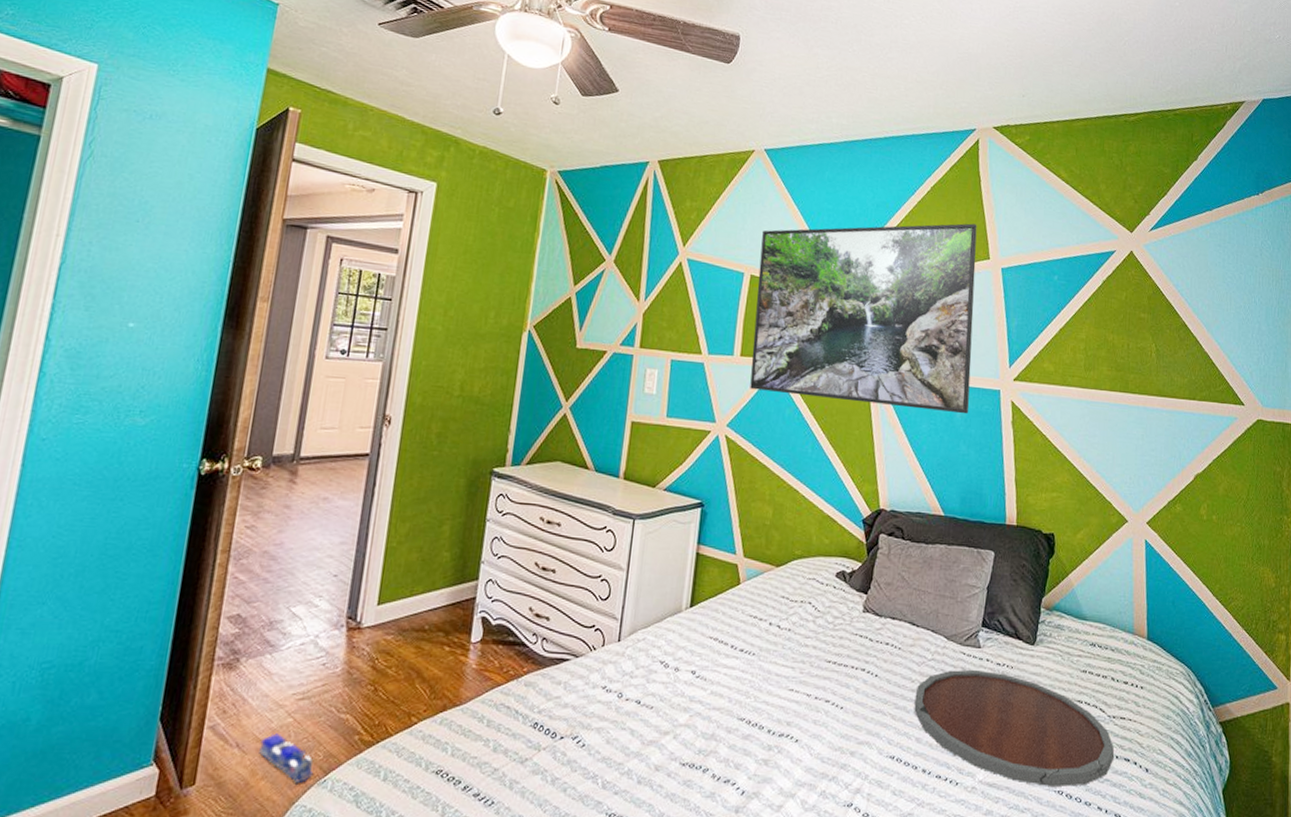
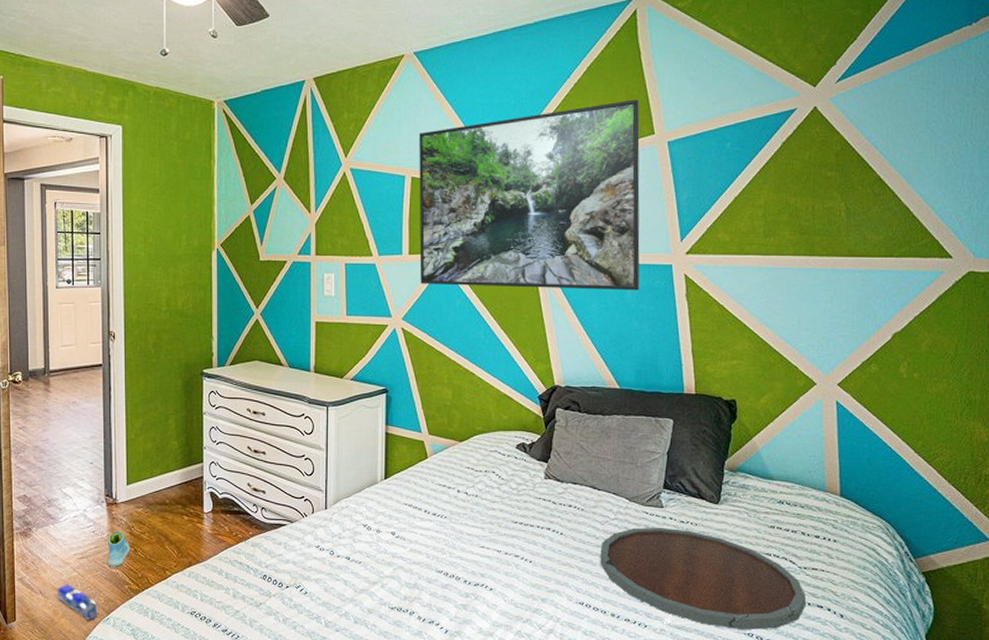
sneaker: none [336,664,369,711] -> present [108,531,130,567]

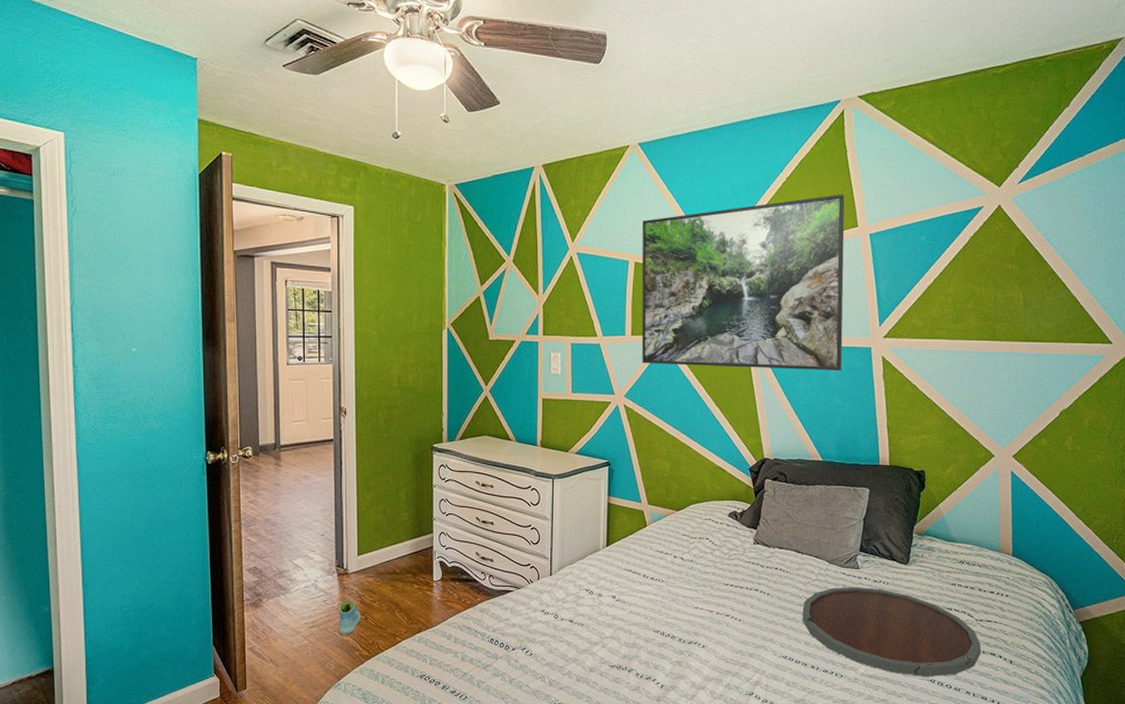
toy train: present [57,583,99,621] -> none [288,652,330,687]

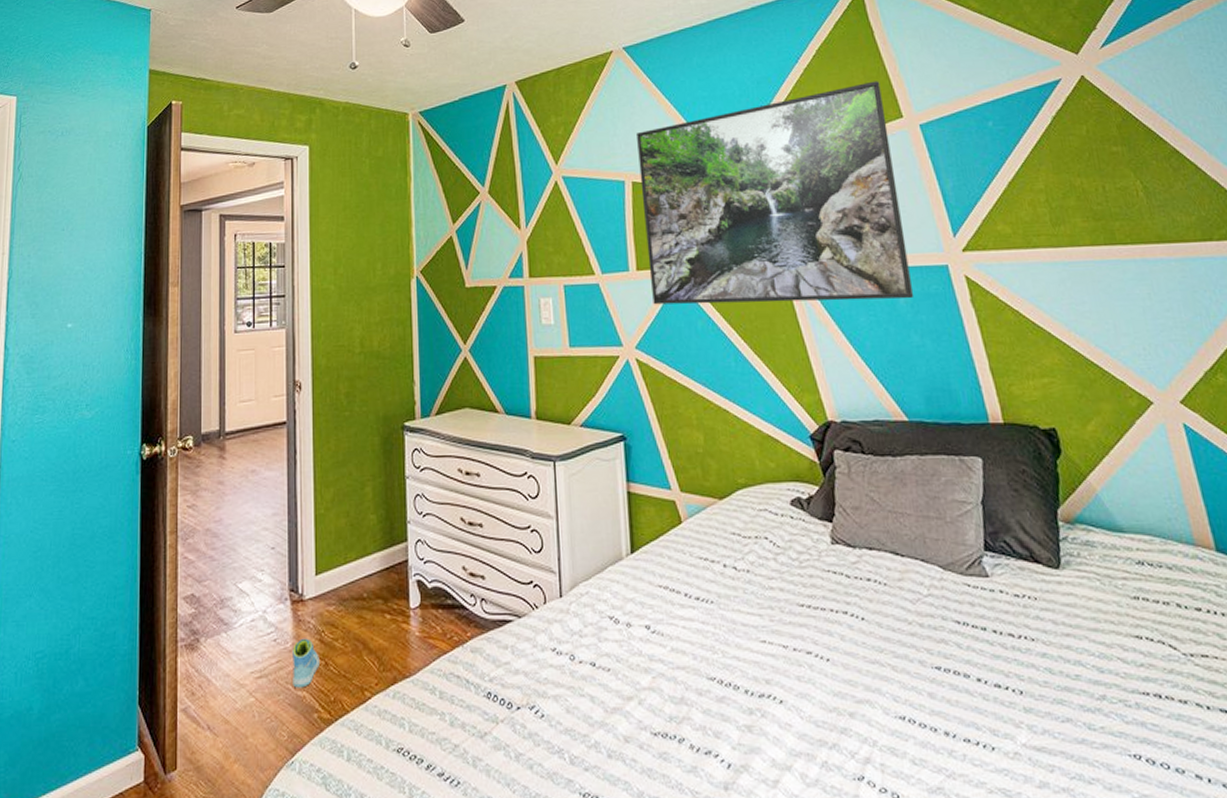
tray: present [802,586,981,677] -> none [916,604,1204,751]

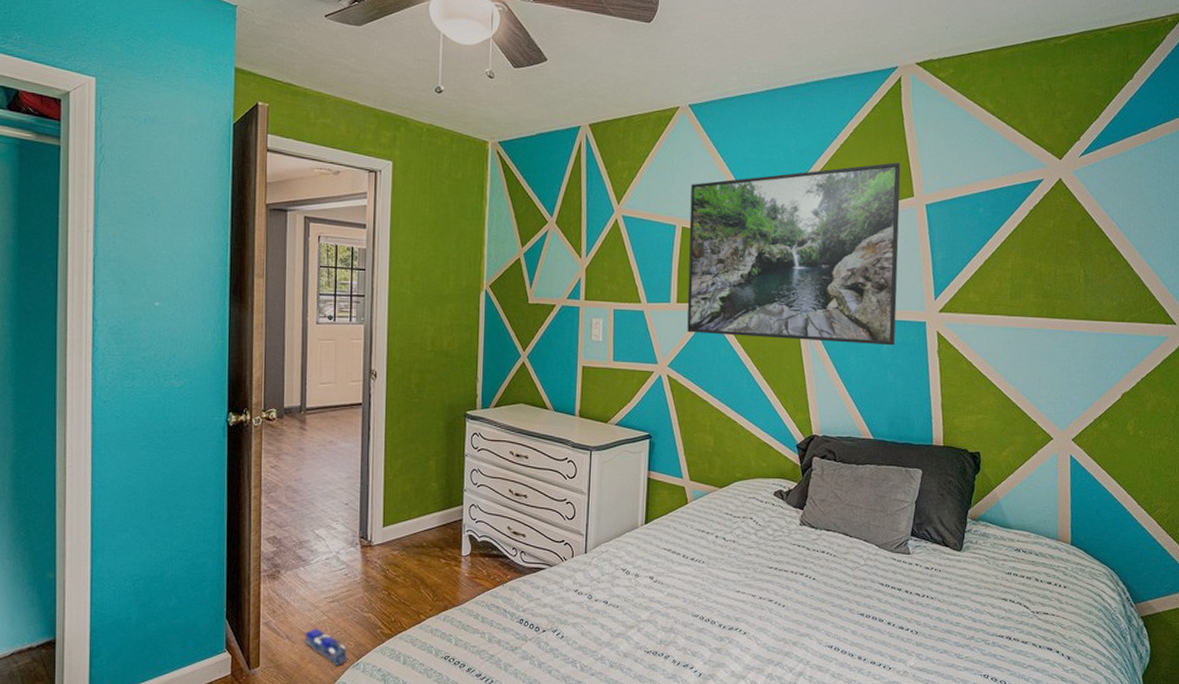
toy train: none [229,714,281,767] -> present [304,628,349,667]
sneaker: present [293,638,320,688] -> none [360,574,384,611]

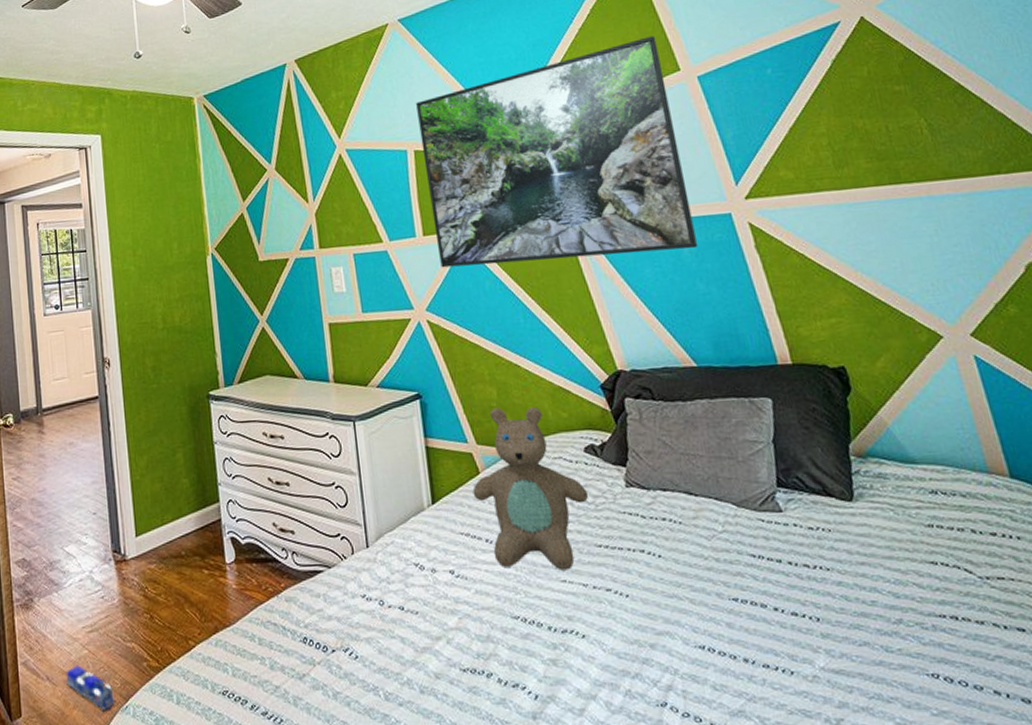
teddy bear: none [679,453,770,584] -> present [472,407,589,571]

